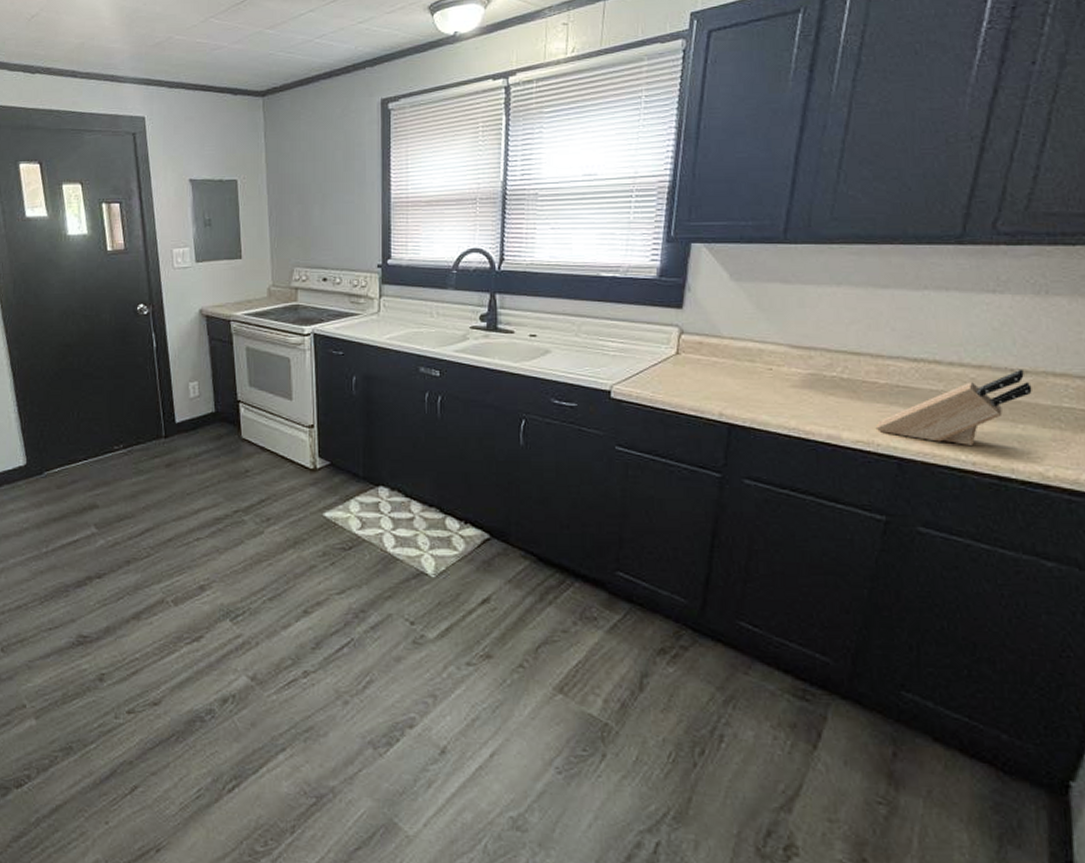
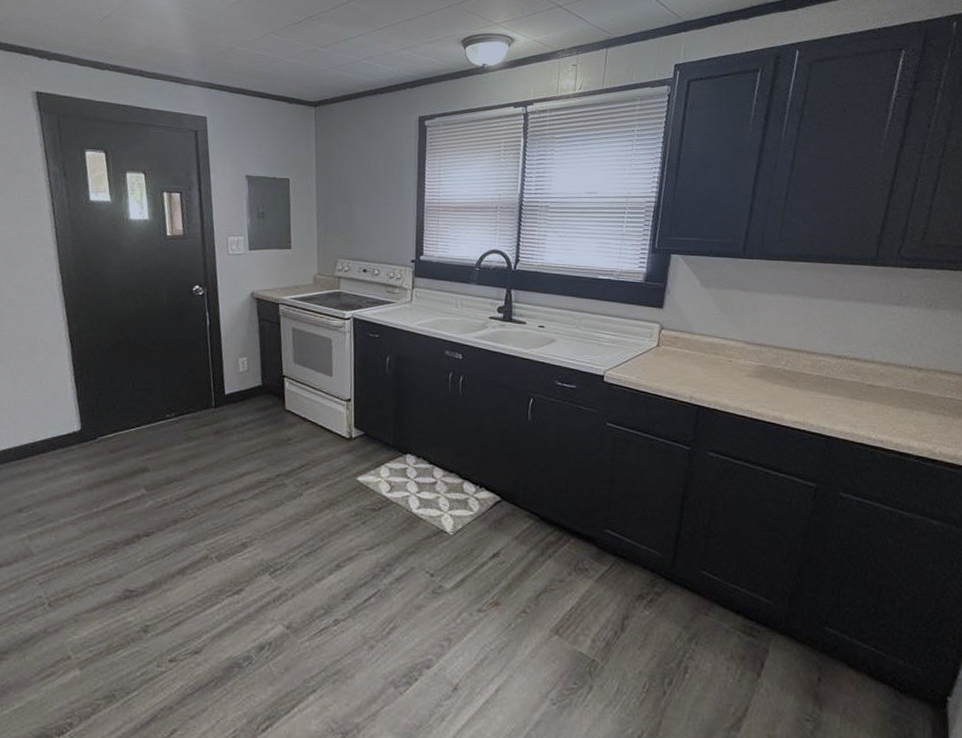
knife block: present [875,369,1032,445] -> none [809,366,925,427]

